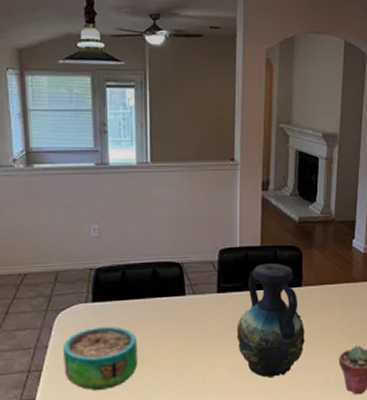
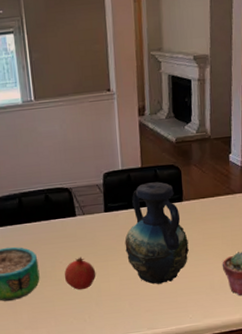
fruit: none [166,342,202,381] -> present [64,257,96,290]

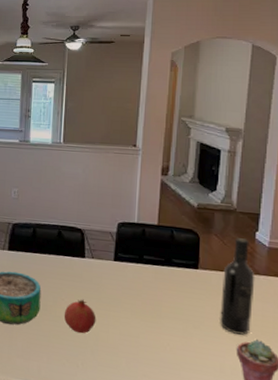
vase: present [124,182,189,284] -> none [130,241,200,352]
wine bottle: none [205,163,233,252] -> present [219,238,255,335]

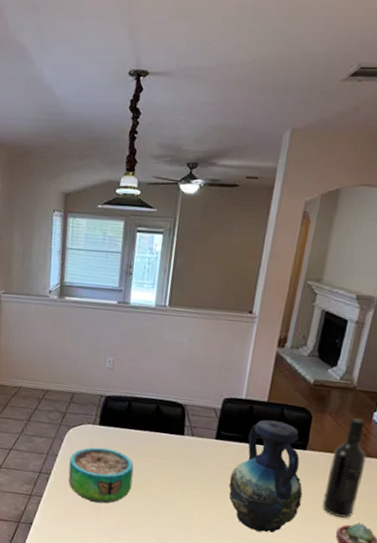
fruit: present [64,299,96,334] -> none [156,478,192,514]
vase: none [130,241,200,352] -> present [228,420,303,533]

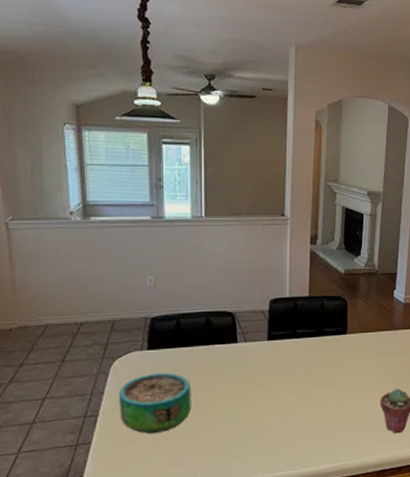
vase: present [228,420,303,533] -> none [285,312,349,419]
wine bottle: present [321,418,367,518] -> none [365,298,394,388]

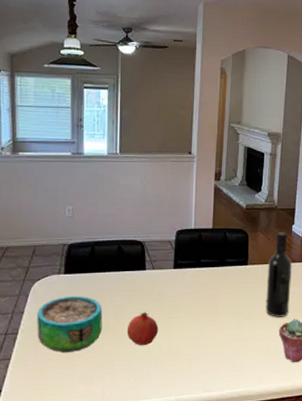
fruit: none [218,387,253,423] -> present [126,311,159,346]
wine bottle: none [365,298,394,388] -> present [265,232,292,317]

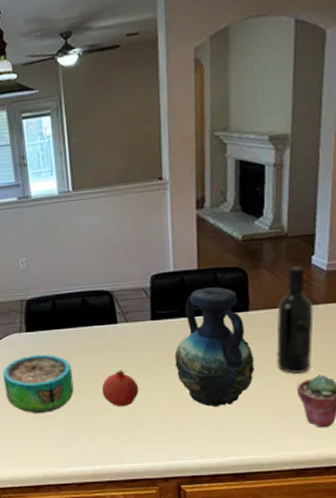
vase: none [189,244,249,345] -> present [174,287,254,406]

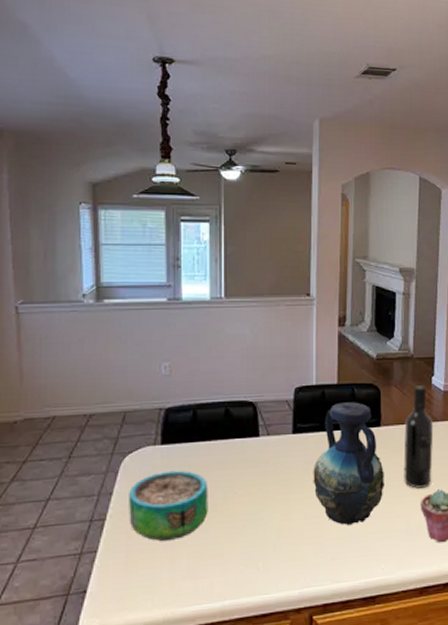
fruit: present [101,369,139,407] -> none [238,487,277,530]

